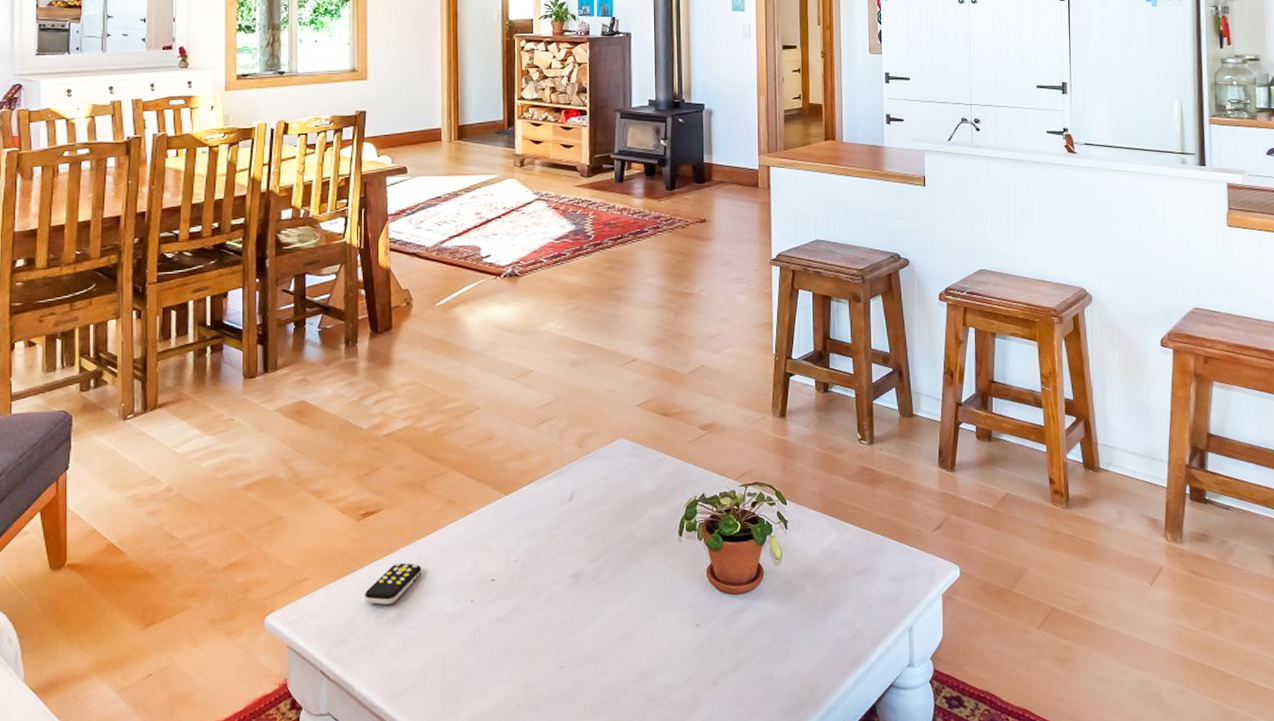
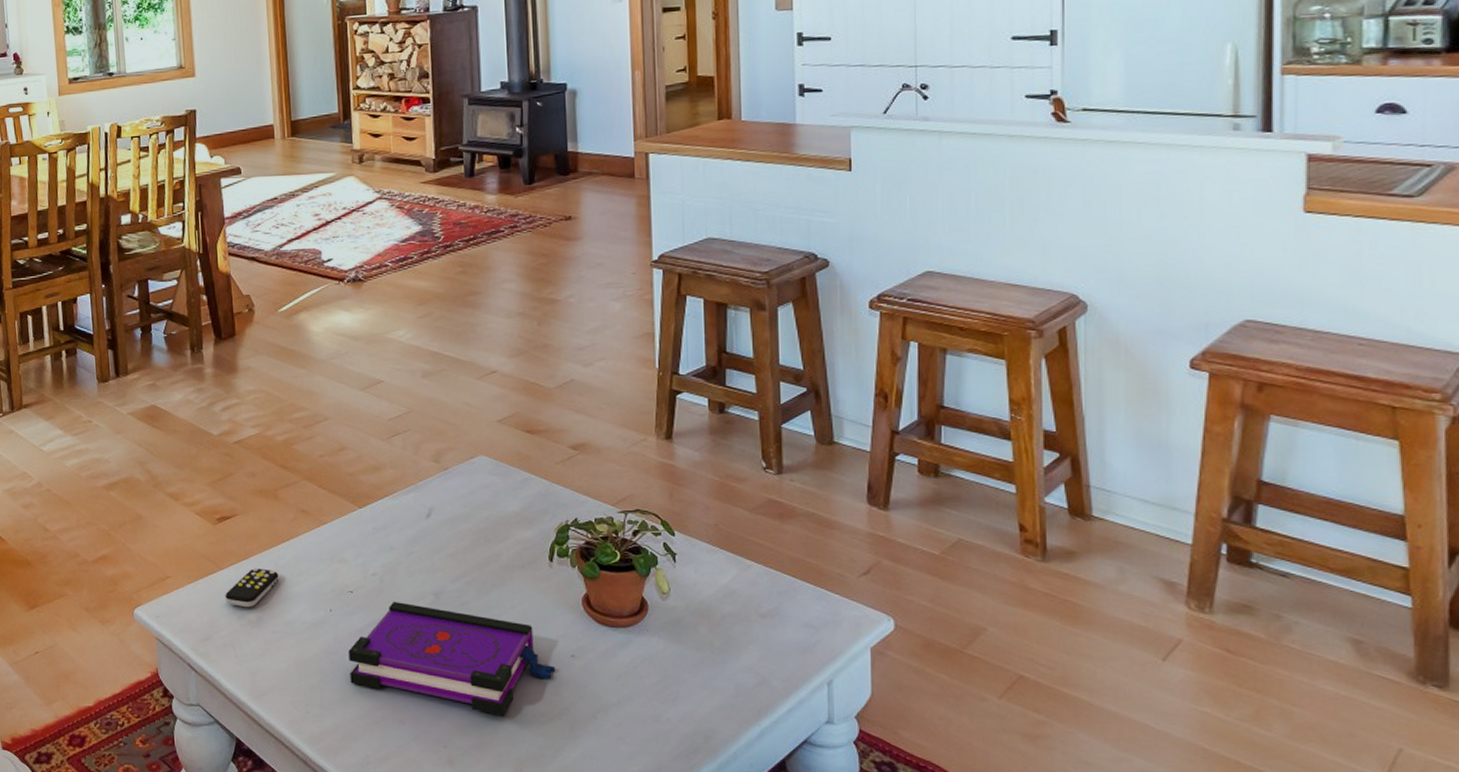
board game: none [488,585,682,692] -> present [348,601,556,717]

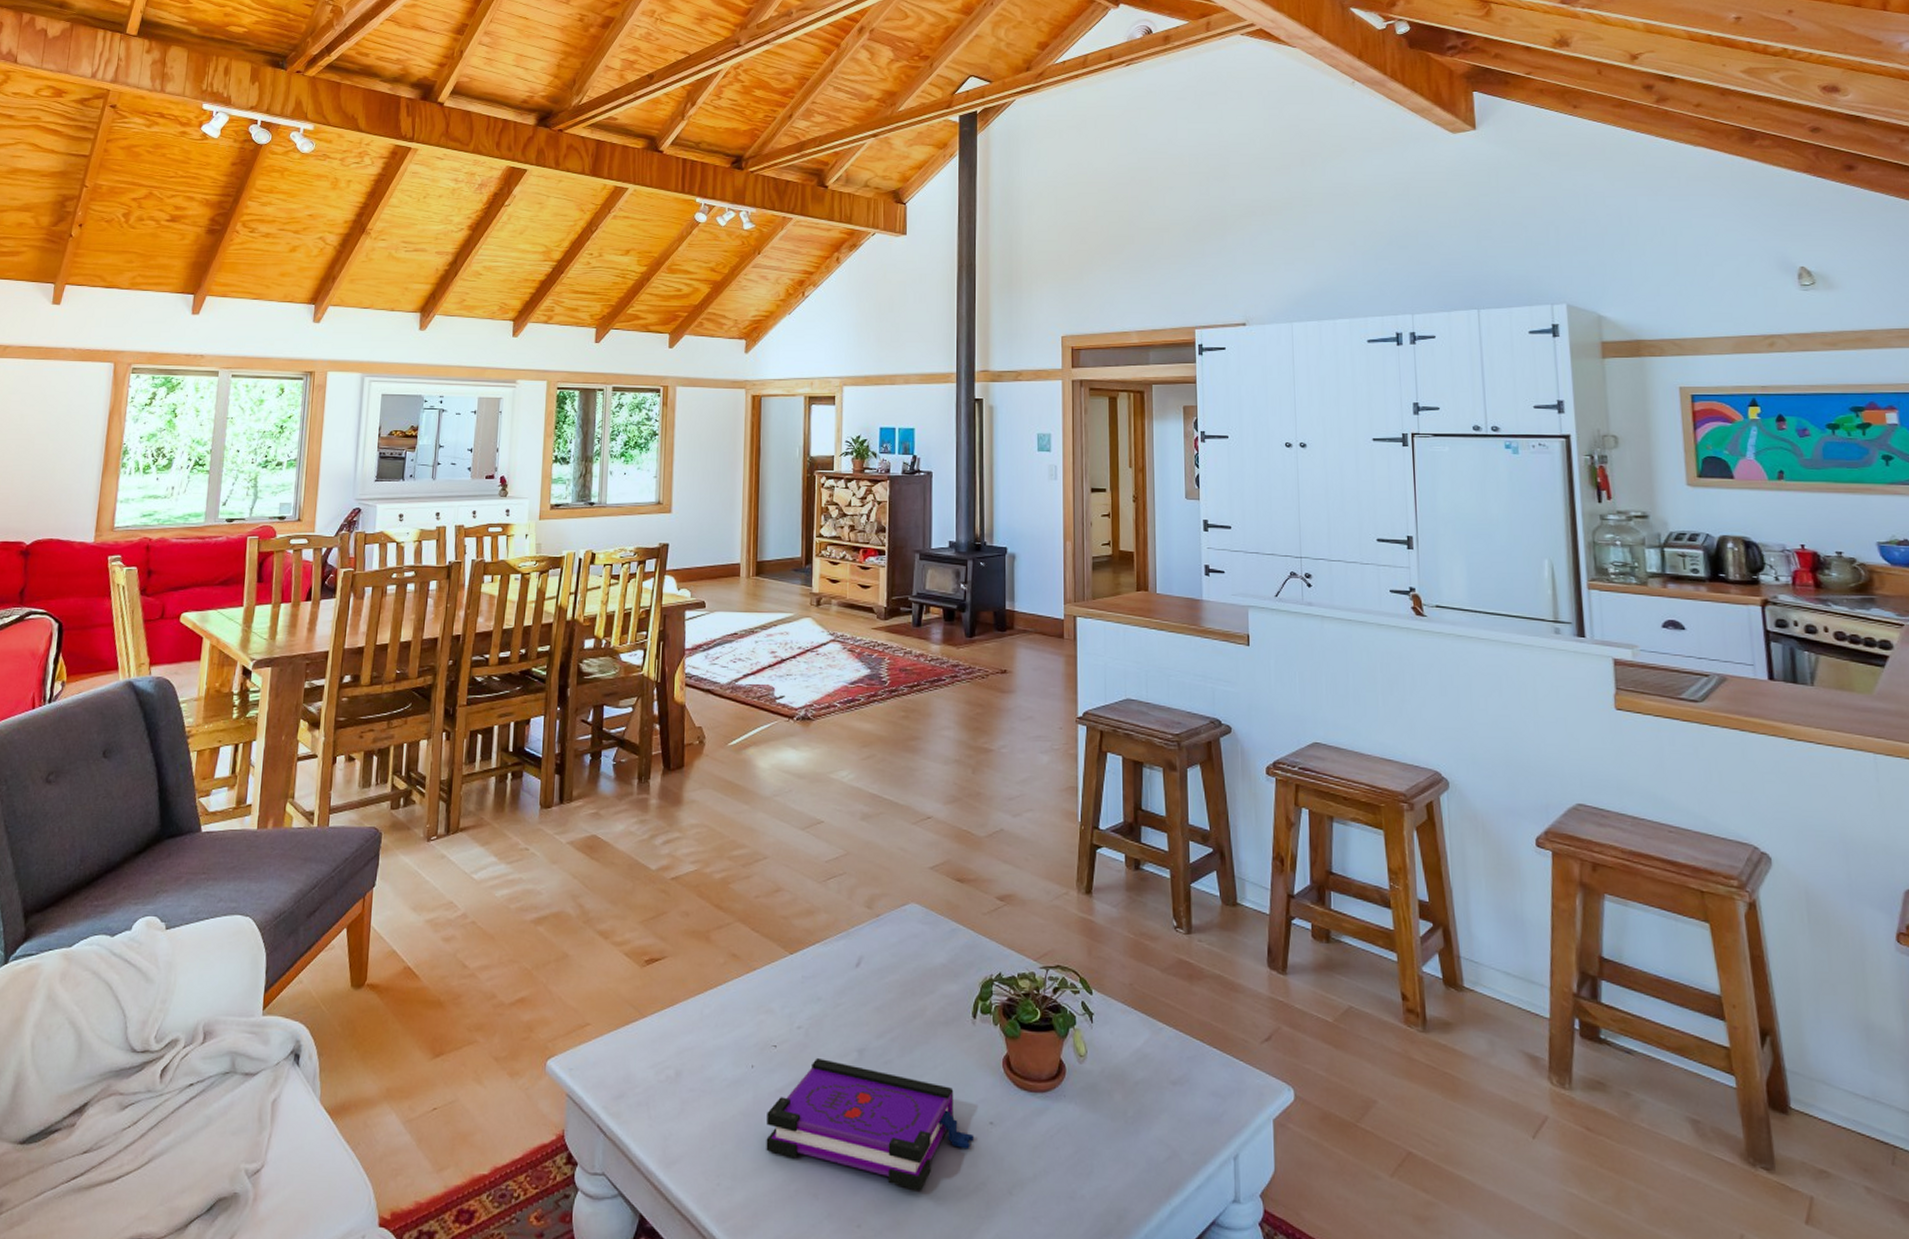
remote control: present [225,567,279,608] -> none [645,1016,703,1062]

